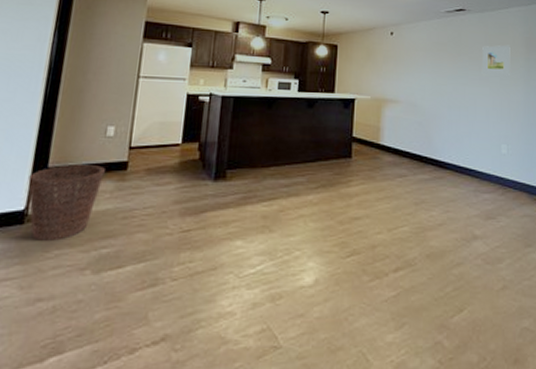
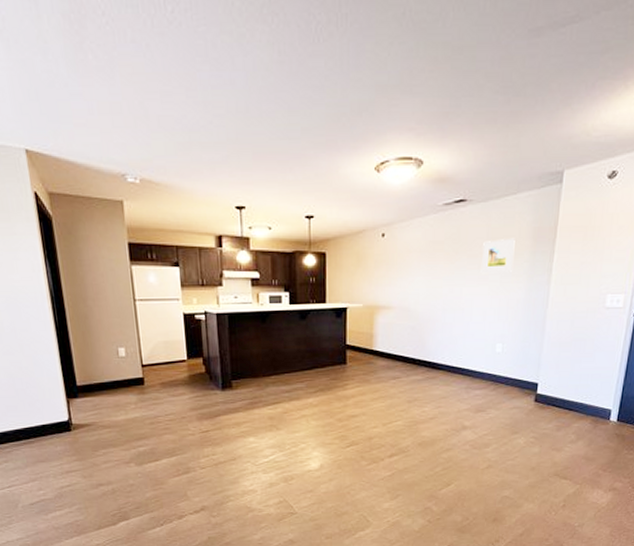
basket: present [28,165,105,241] -> none [64,382,126,443]

